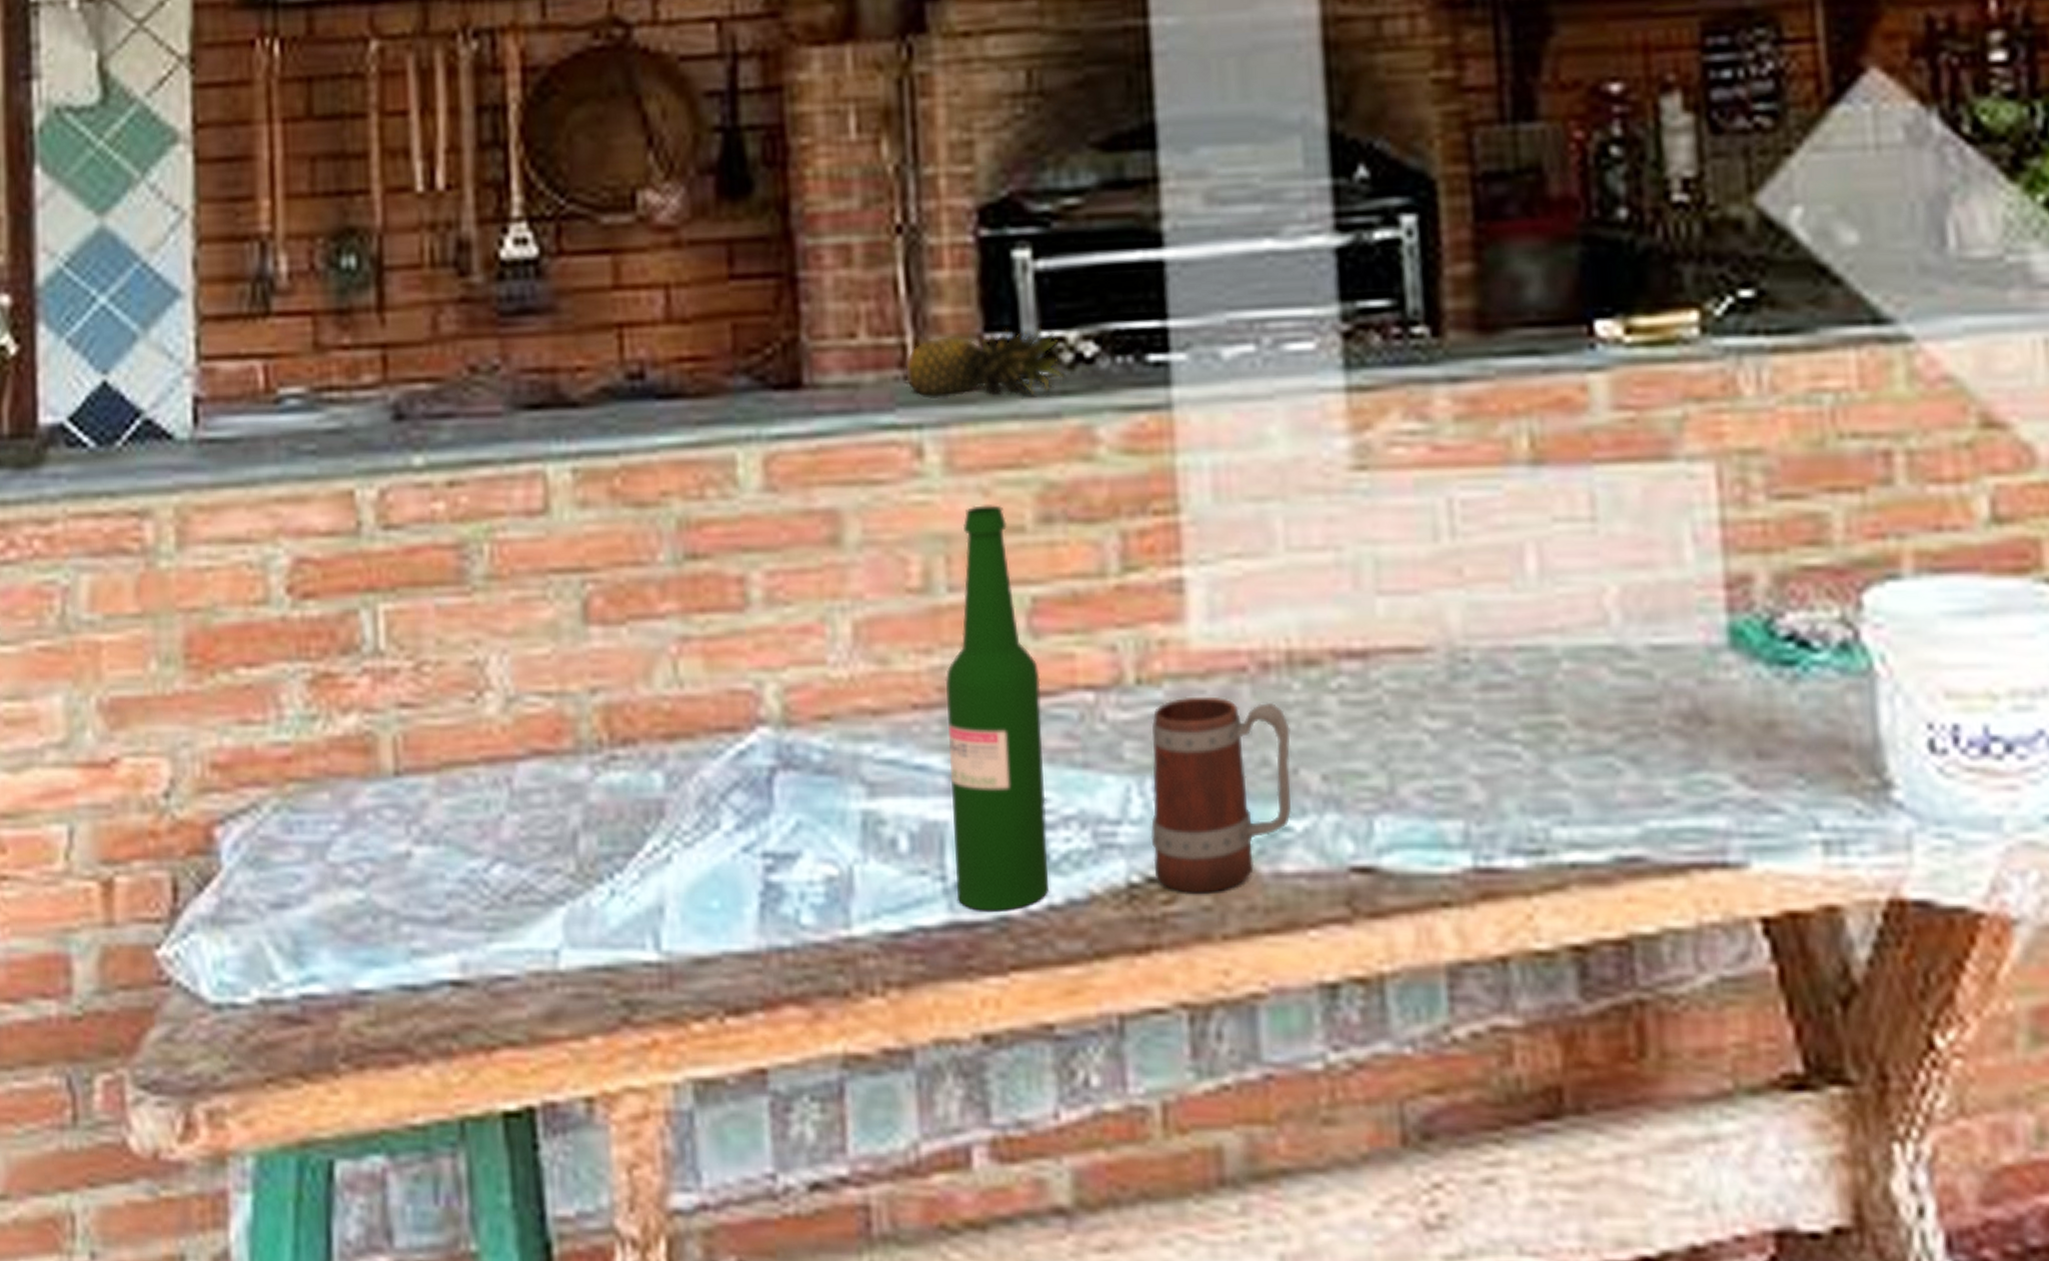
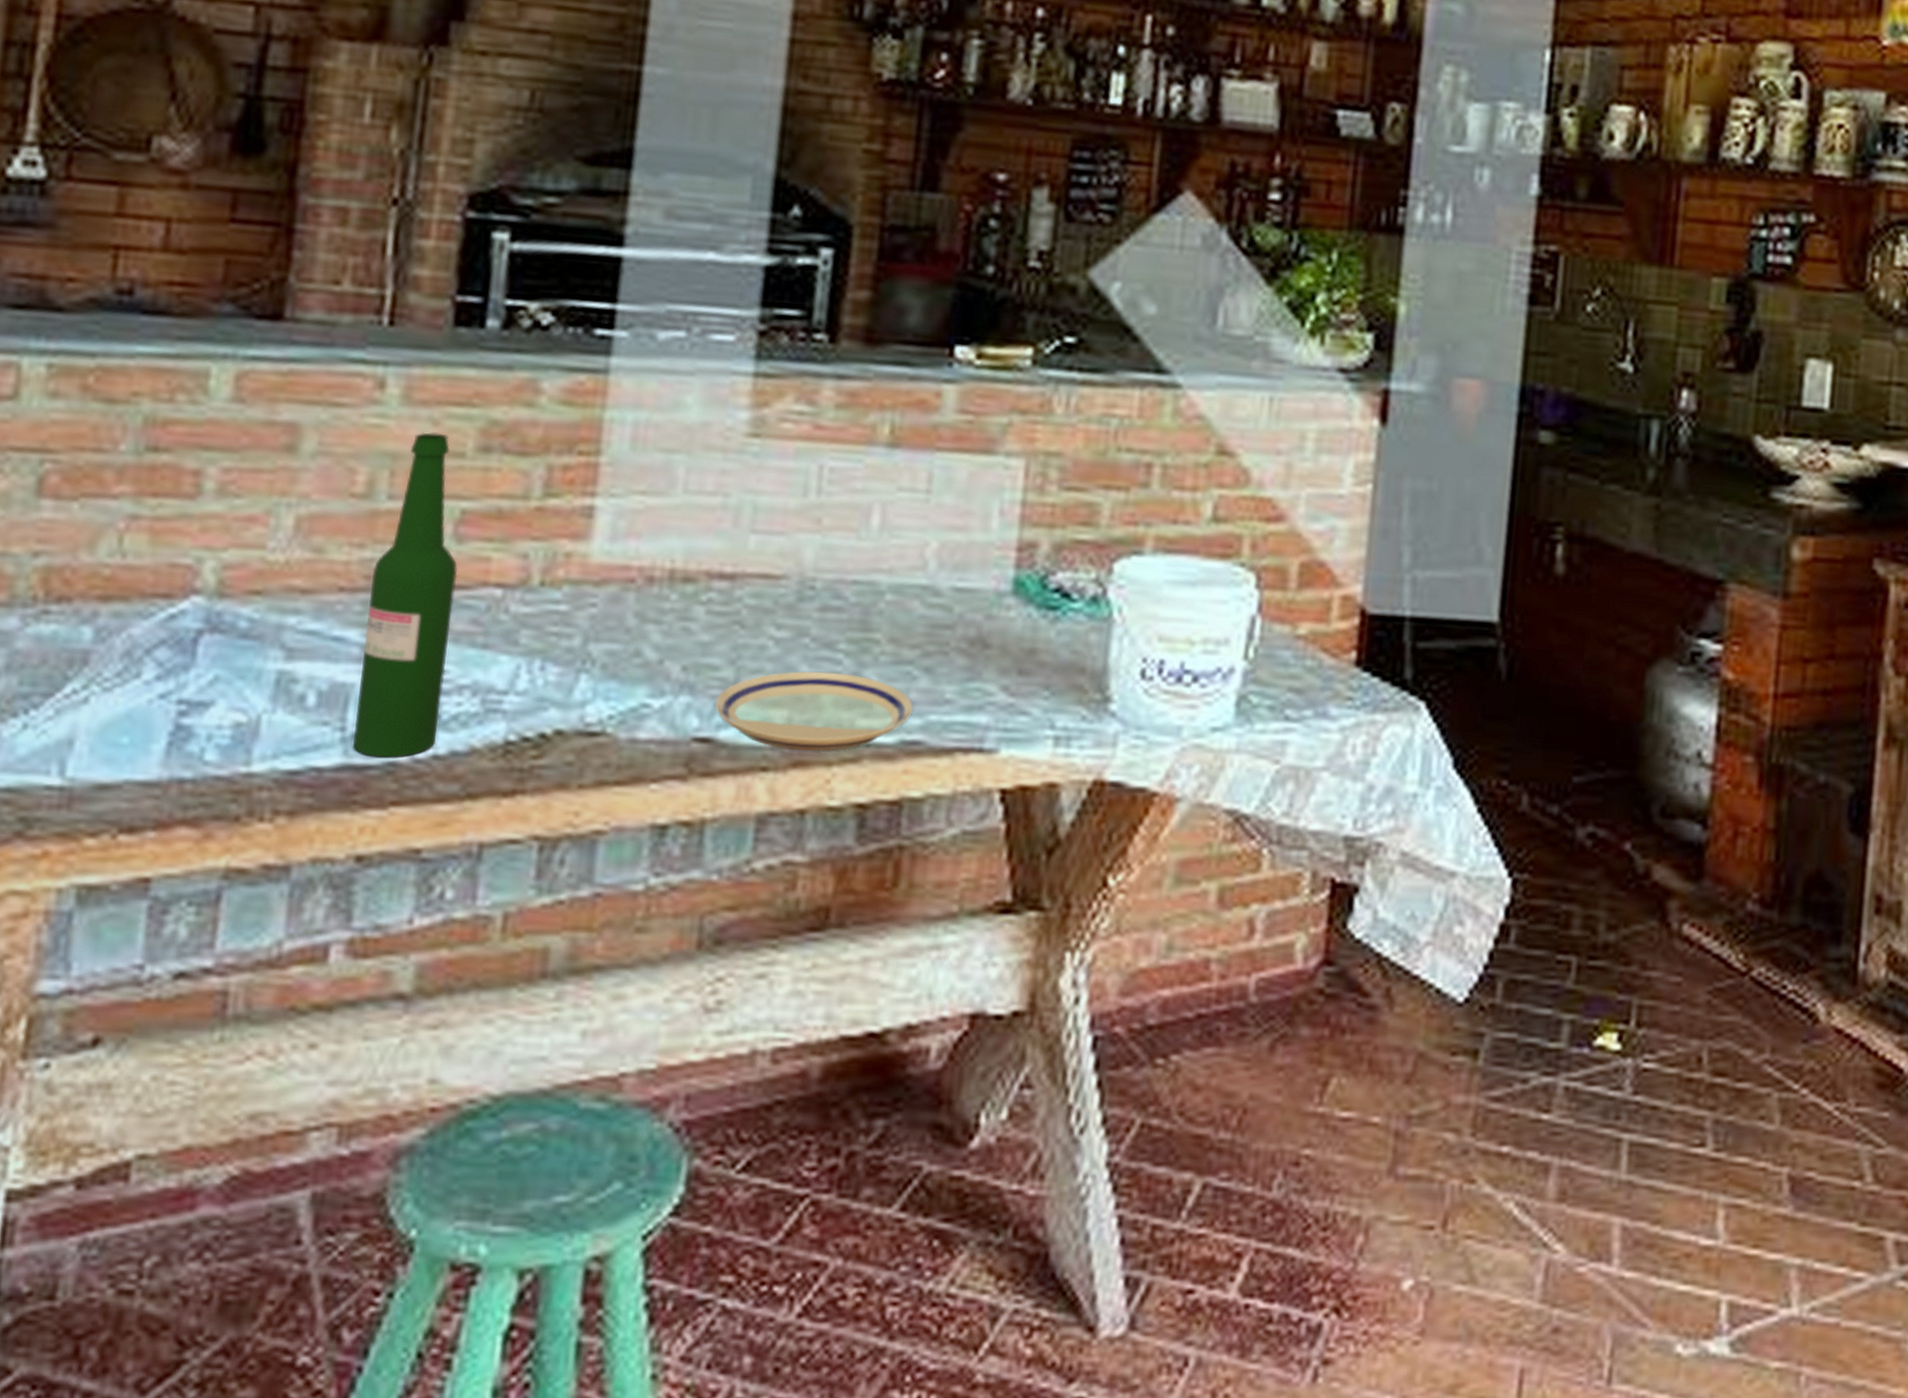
fruit: present [904,326,1065,400] -> none [379,292,522,349]
beer mug: present [1150,696,1293,893] -> none [529,598,663,752]
plate: none [1370,771,1624,878] -> present [714,671,913,752]

